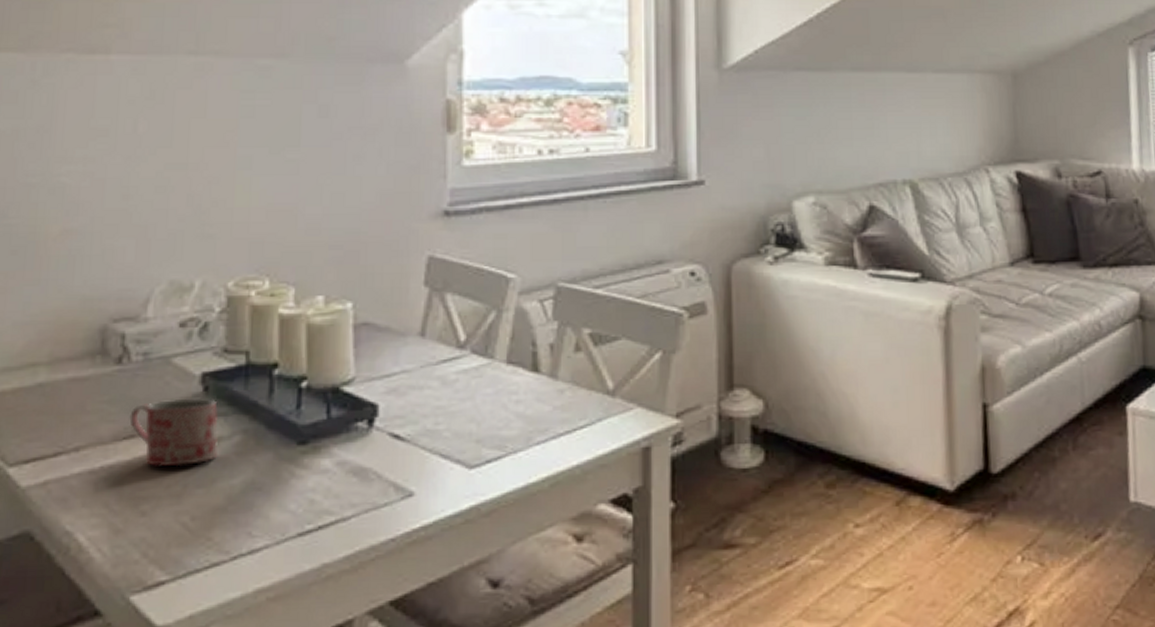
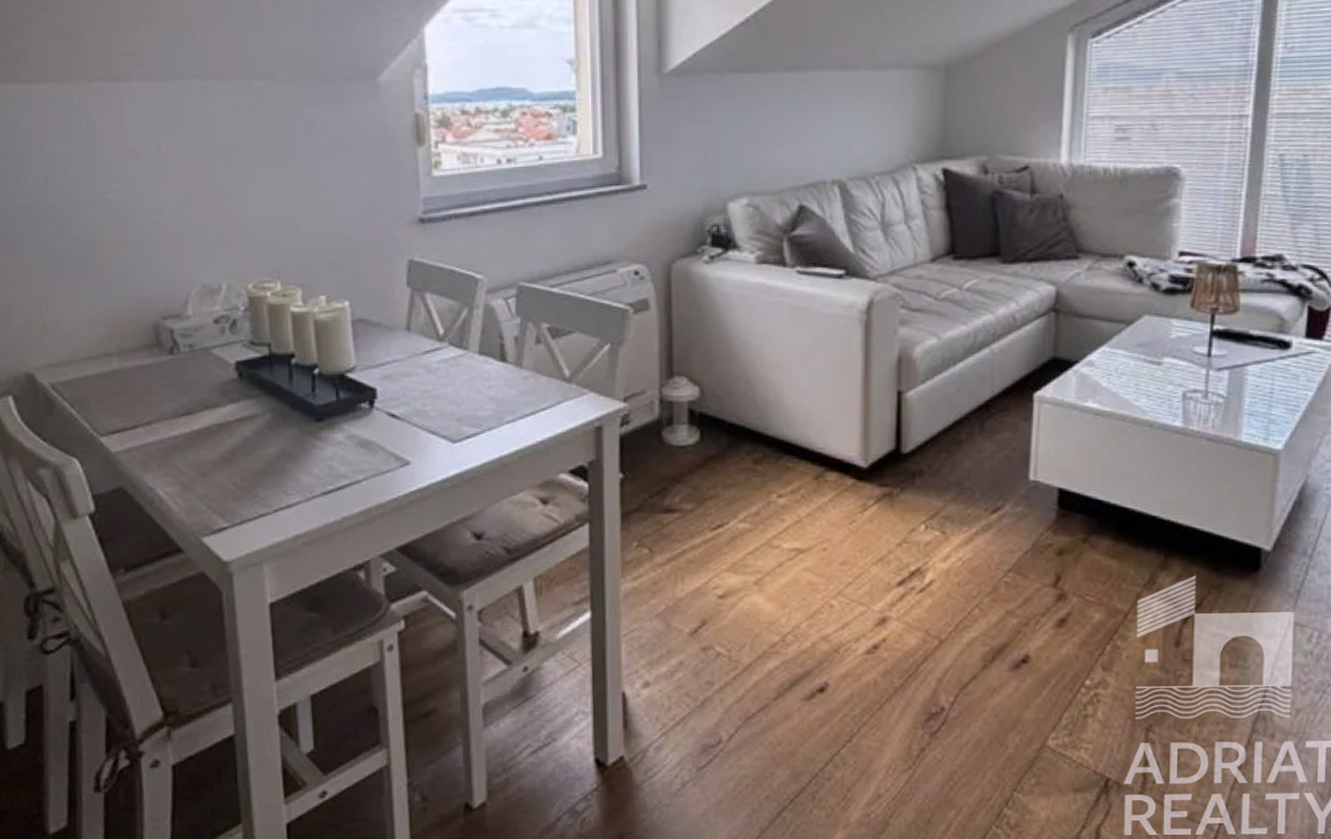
mug: present [129,399,218,467] -> none [184,383,254,438]

